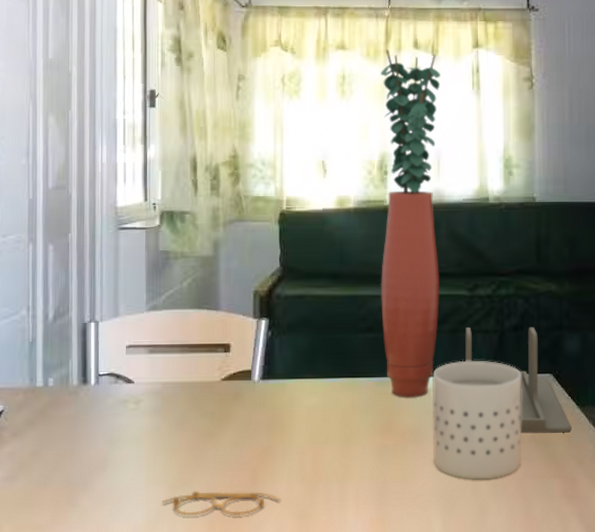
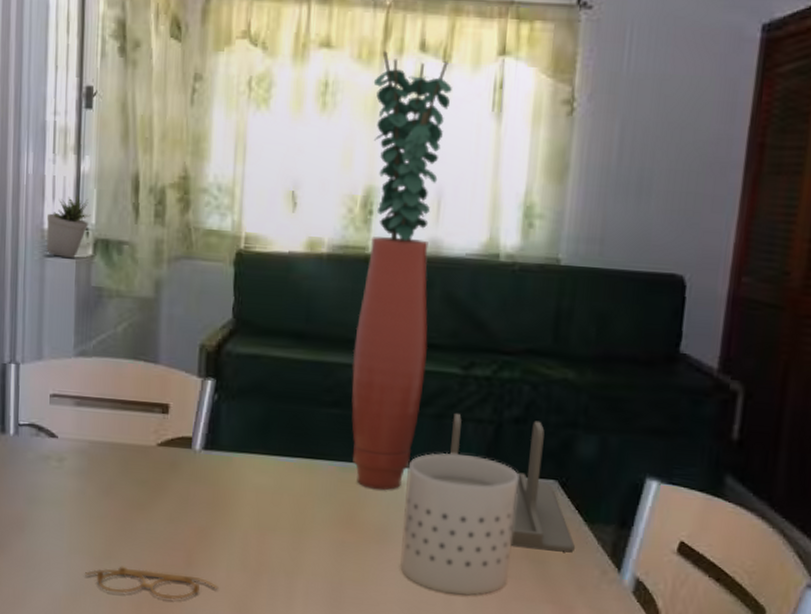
potted plant: none [119,178,157,229] -> present [46,196,91,258]

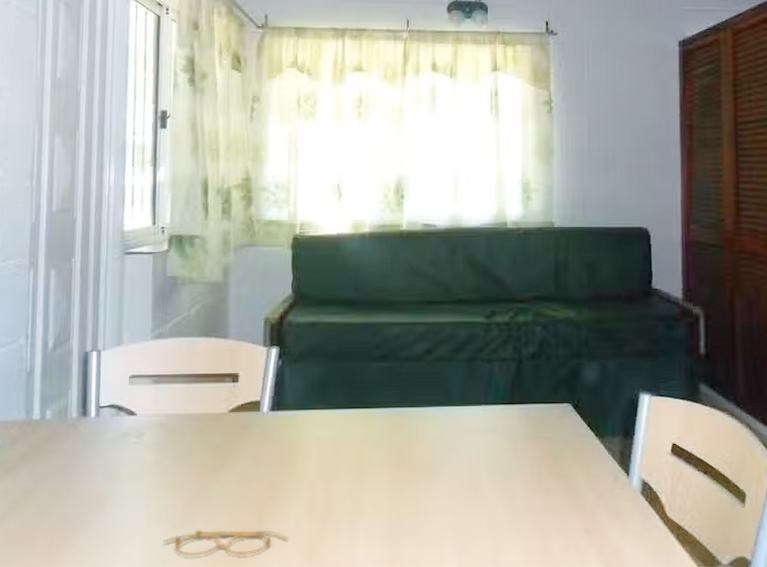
potted plant: present [46,196,91,258] -> none [126,201,166,253]
vase: present [351,51,452,490] -> none [395,72,459,429]
mug: present [400,452,519,595] -> none [448,390,540,515]
napkin holder: present [450,412,575,552] -> none [482,355,590,465]

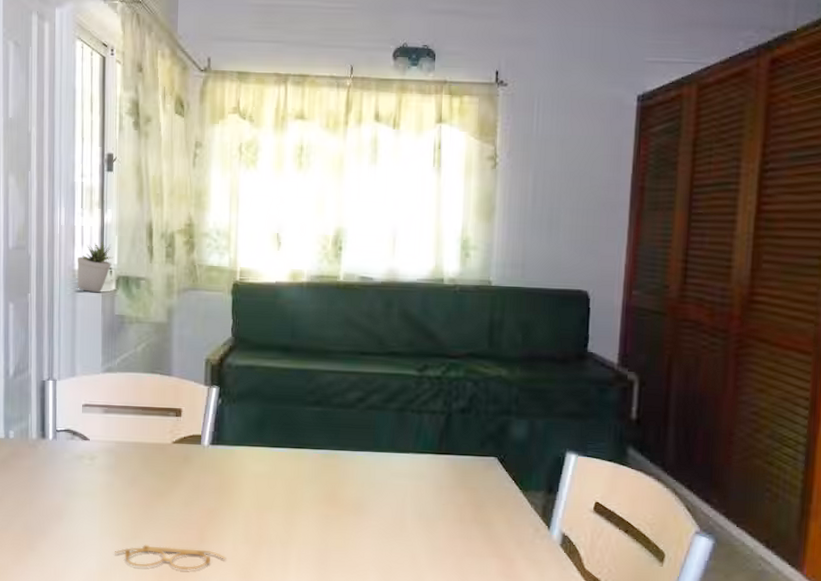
potted plant: none [126,201,166,253] -> present [77,242,113,292]

